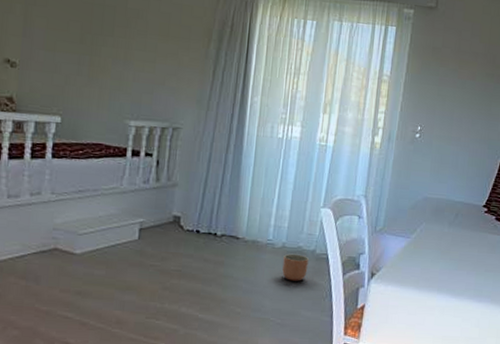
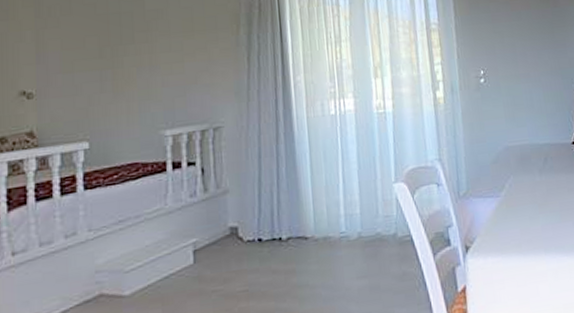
planter: present [282,253,309,281] -> none [362,242,393,276]

